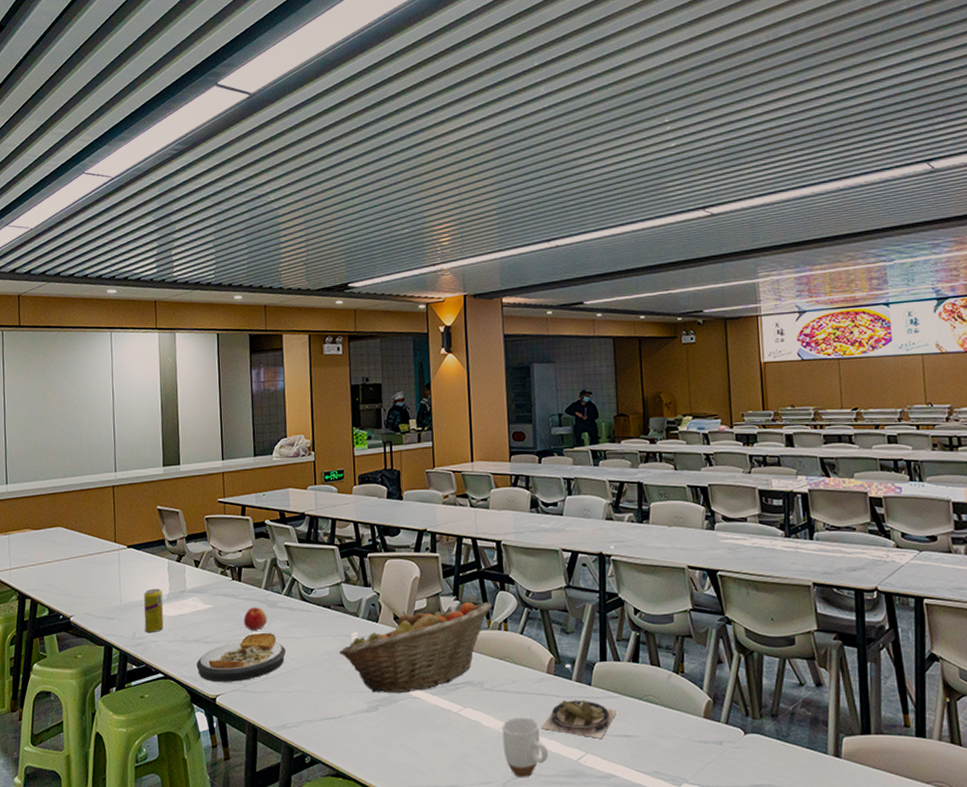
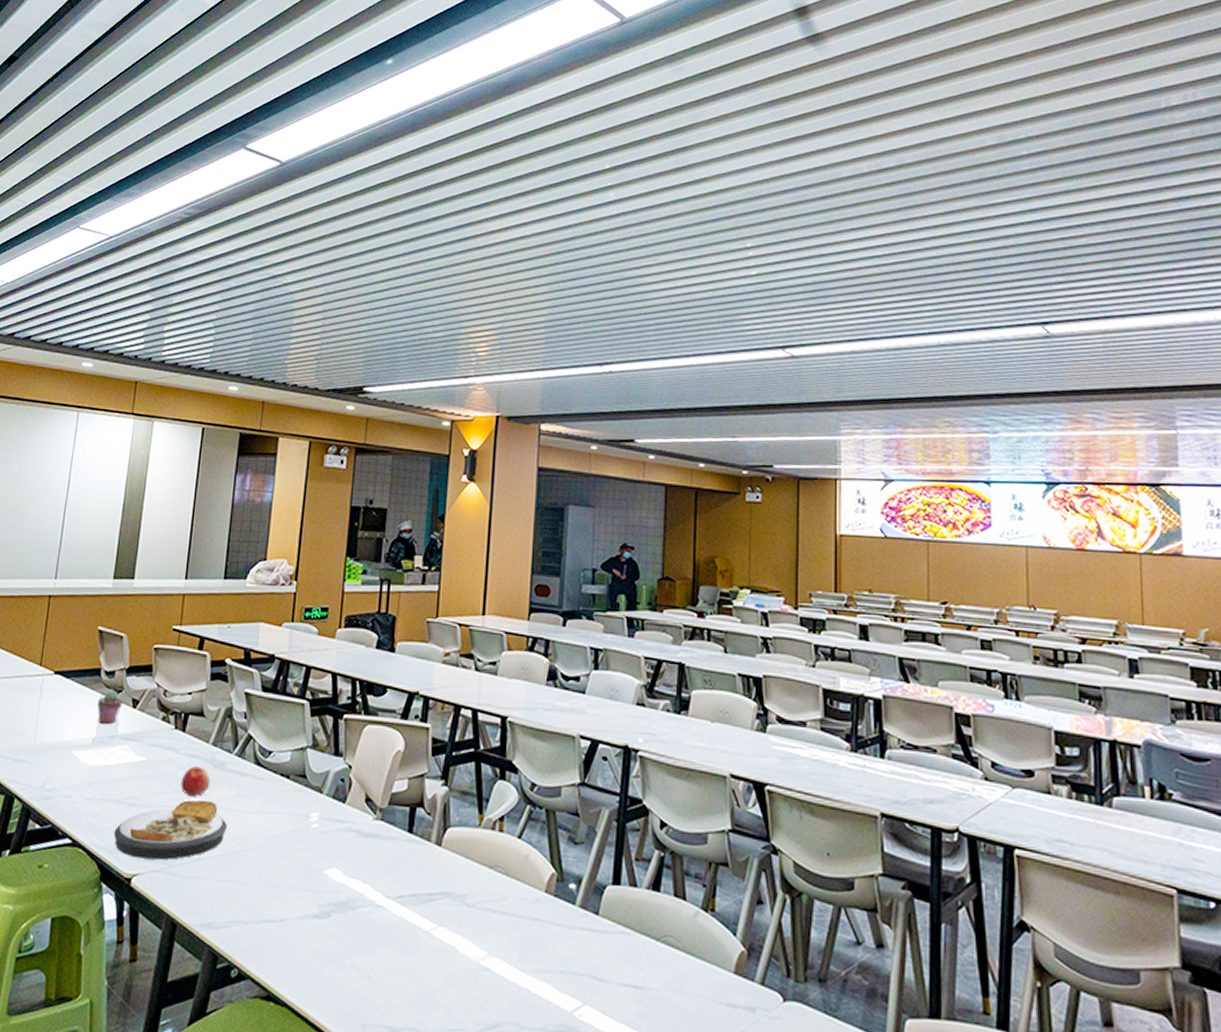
beverage can: present [144,588,164,633] -> none [58,728,88,785]
potted succulent: none [166,556,187,583] -> present [97,690,123,725]
fruit basket: present [339,602,492,694] -> none [292,790,487,899]
mug: present [501,717,548,778] -> none [480,946,536,1029]
plate: present [541,700,618,738] -> none [531,930,628,986]

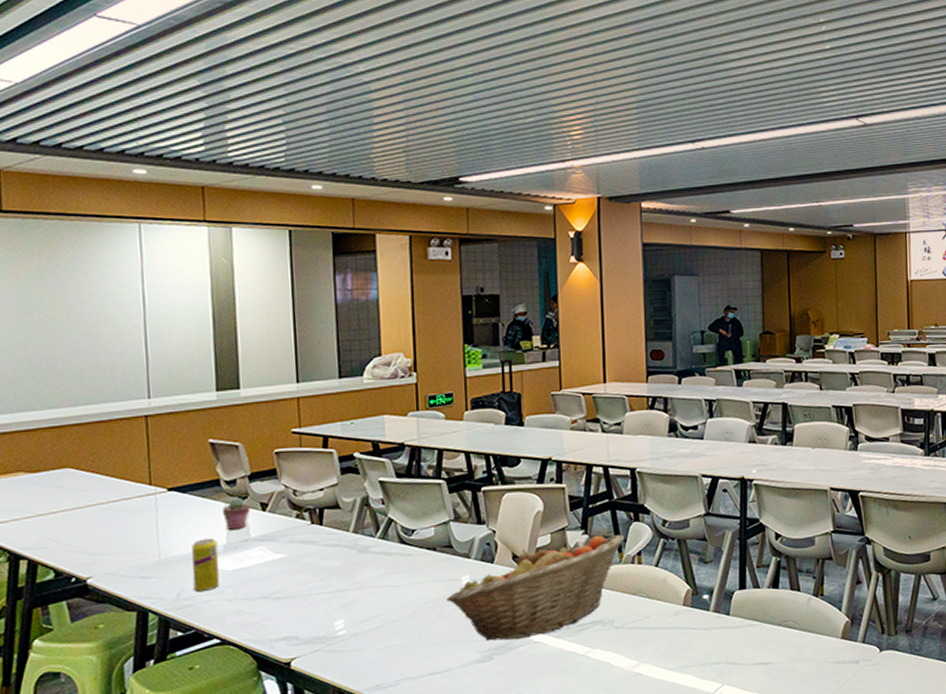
beverage can: none [58,728,88,785] -> present [191,538,220,592]
plate: present [114,800,227,860] -> none [264,582,380,644]
apple: present [180,766,211,796] -> none [326,554,357,581]
fruit basket: none [292,790,487,899] -> present [447,534,625,641]

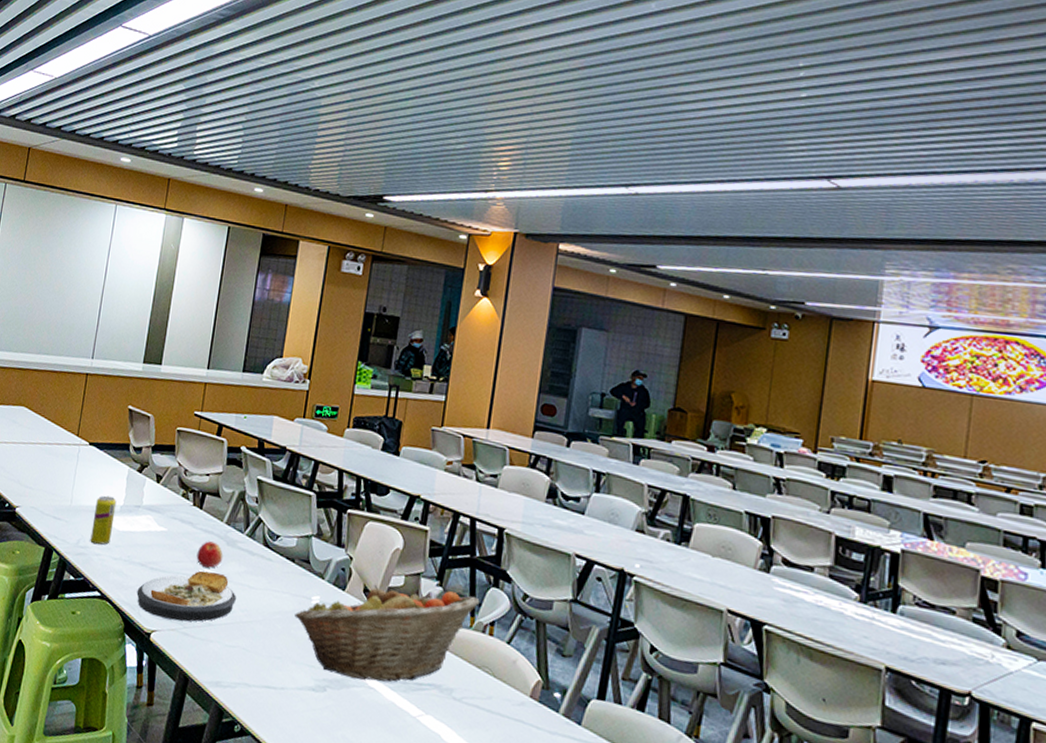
potted succulent: present [222,498,250,531] -> none [126,464,148,495]
plate: none [264,582,380,644] -> present [136,570,236,622]
apple: none [326,554,357,581] -> present [196,541,223,568]

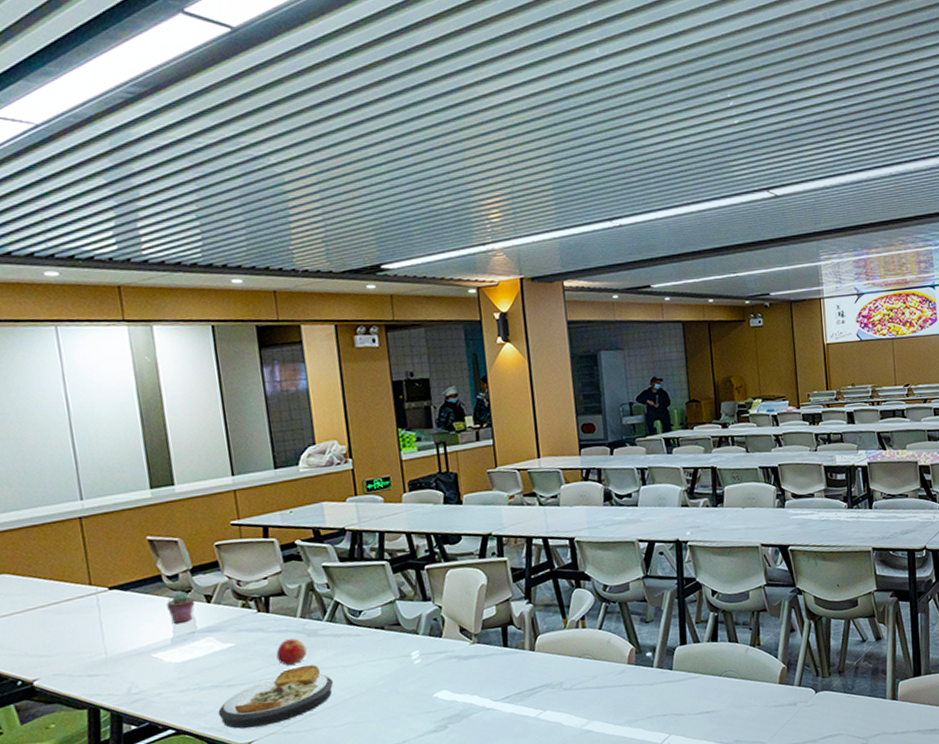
beverage can: present [90,495,117,545] -> none [138,632,170,686]
potted succulent: none [126,464,148,495] -> present [166,592,195,624]
fruit basket: present [295,584,480,682] -> none [398,601,568,712]

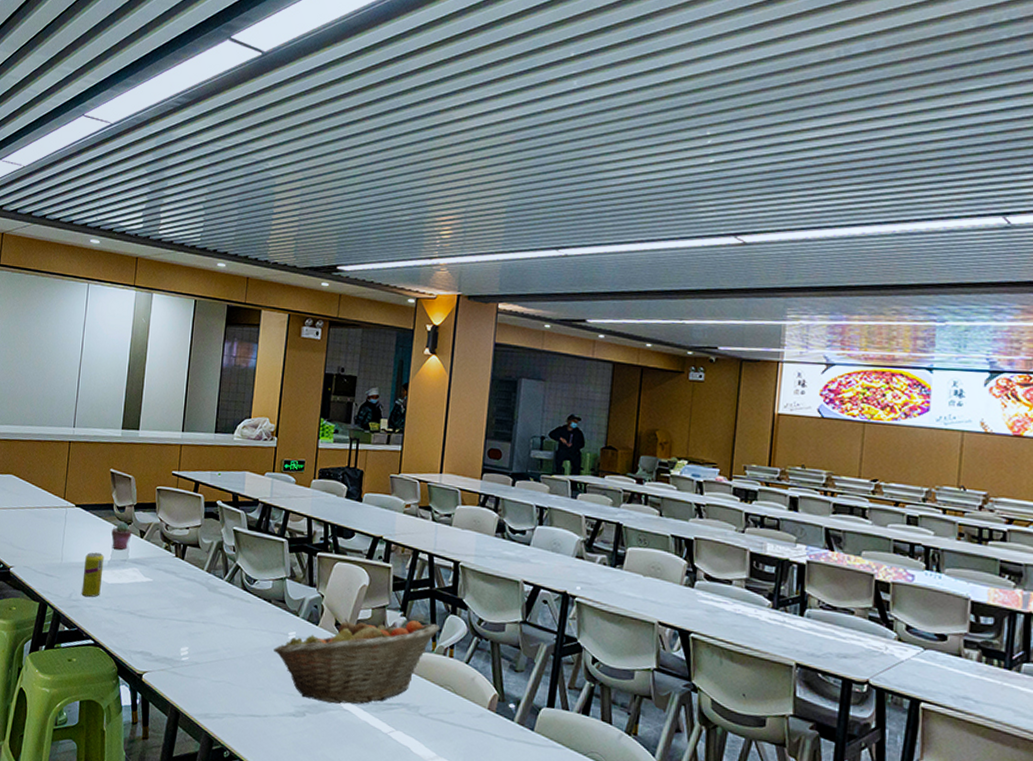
beverage can: none [138,632,170,686] -> present [81,552,104,597]
plate: present [218,665,333,729] -> none [127,615,219,662]
apple: present [276,638,307,665] -> none [181,588,206,612]
fruit basket: none [398,601,568,712] -> present [274,618,440,704]

